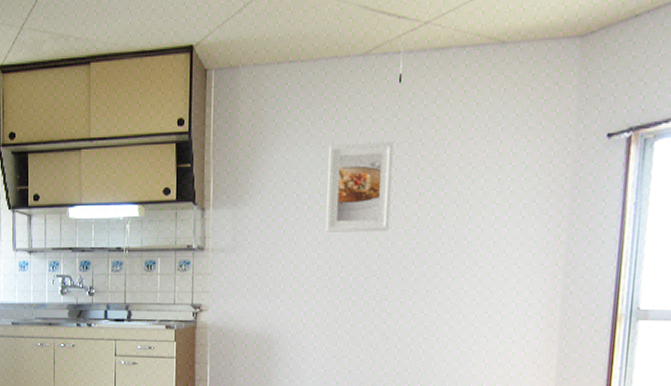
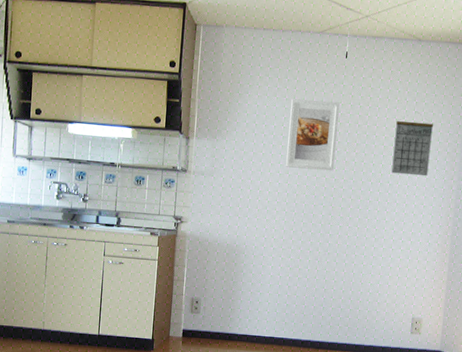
calendar: none [470,140,529,227] -> present [391,111,434,177]

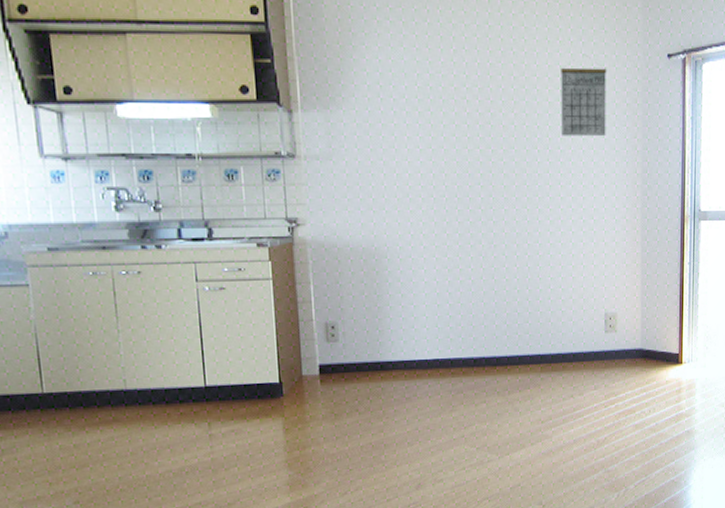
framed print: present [286,99,340,171] -> none [424,47,490,140]

